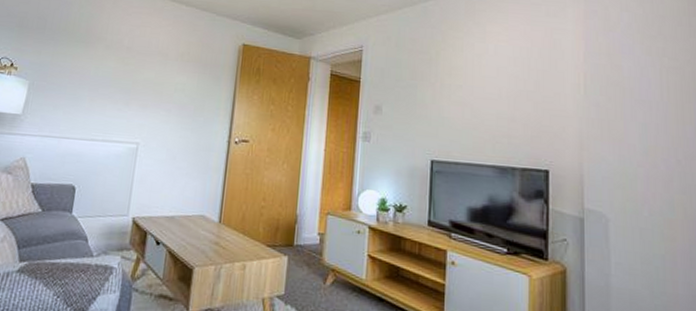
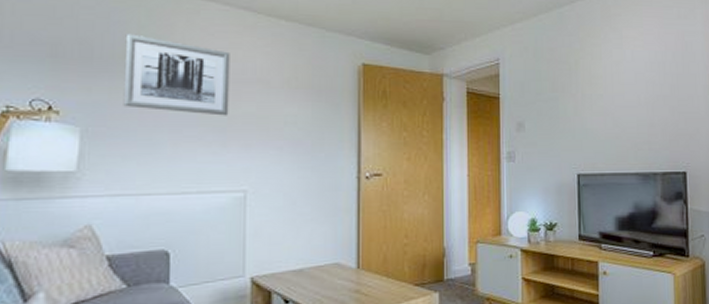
wall art: none [60,11,141,80] -> present [123,33,230,116]

